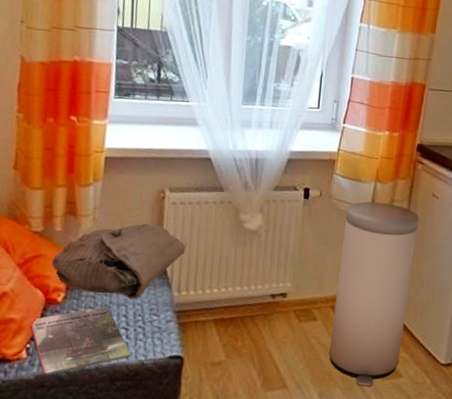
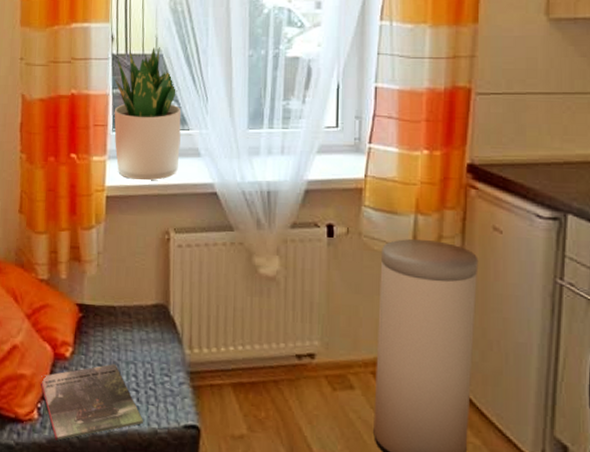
bag: present [52,223,187,299] -> none [58,269,197,357]
planter: none [116,23,182,145] -> present [114,46,181,181]

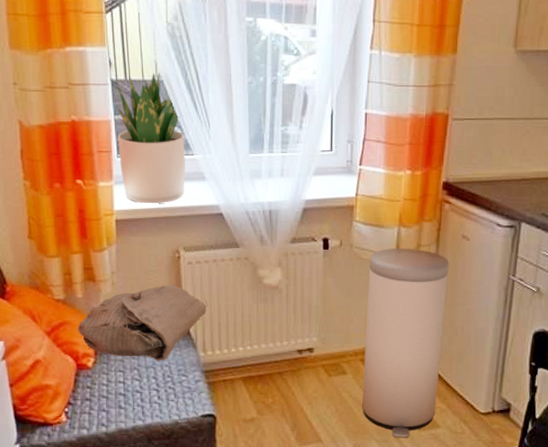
magazine: present [40,364,143,441] -> none [65,369,165,438]
bag: none [58,269,197,357] -> present [78,285,208,361]

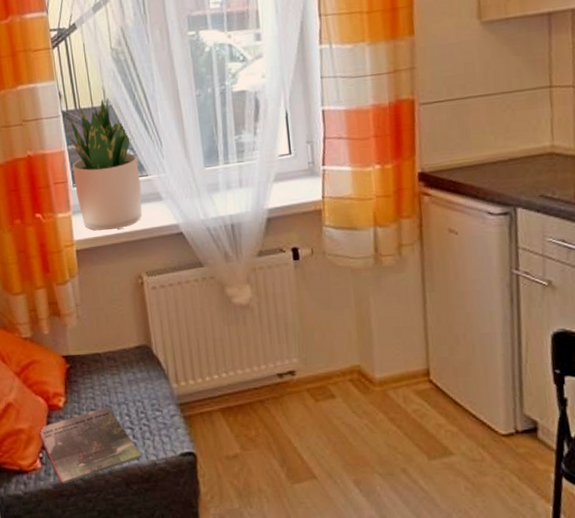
magazine: none [65,369,165,438] -> present [38,407,142,485]
bag: present [78,285,208,361] -> none [46,313,176,396]
pedal bin: present [362,248,450,439] -> none [346,249,446,470]

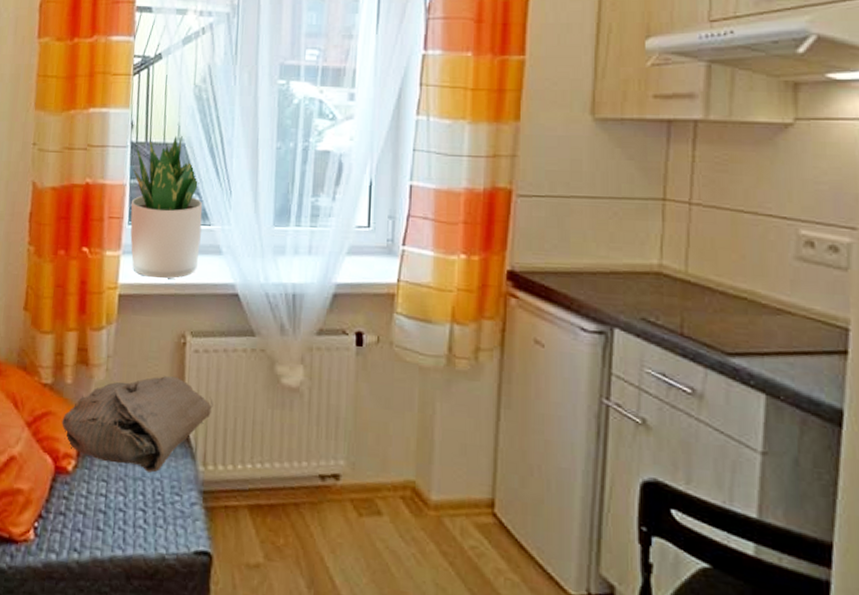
magazine: present [38,407,142,485] -> none [38,480,150,565]
bag: none [46,313,176,396] -> present [62,376,213,473]

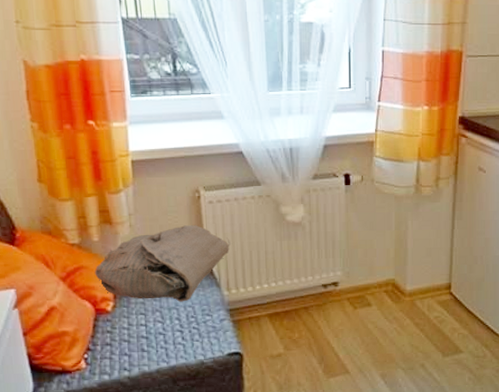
planter: present [130,135,203,280] -> none [127,10,203,144]

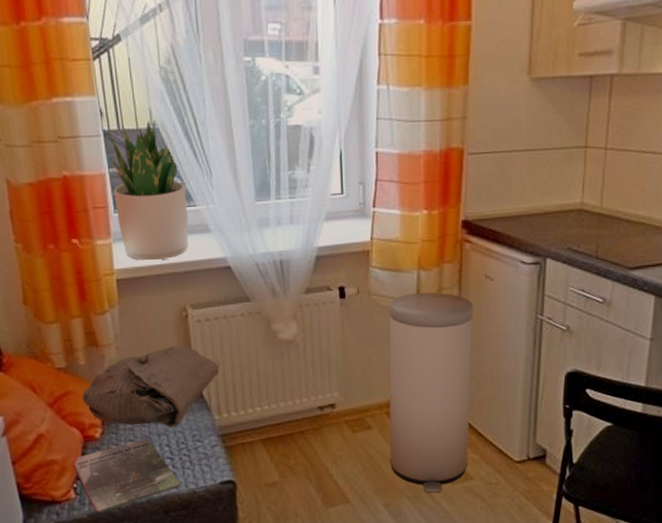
magazine: none [84,311,190,383] -> present [72,438,181,514]
planter: none [127,10,203,144] -> present [108,119,189,261]
pedal bin: none [387,182,467,365] -> present [389,292,474,494]

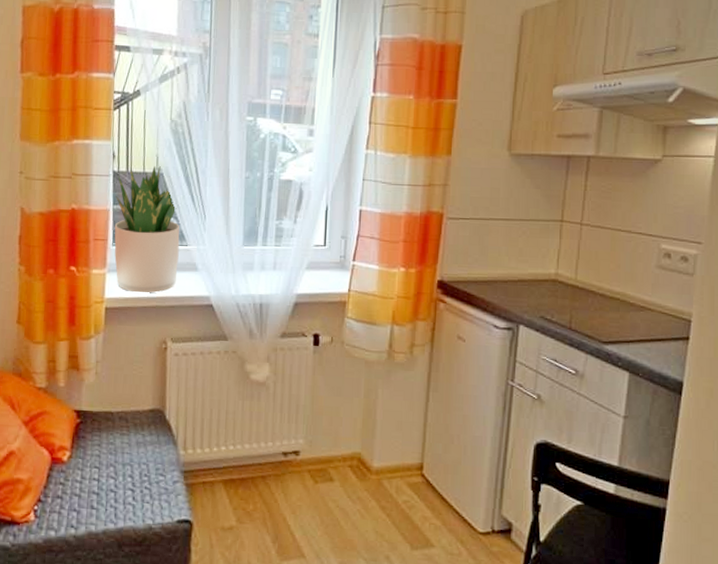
magazine: present [72,438,181,514] -> none [37,466,138,540]
bag: present [82,346,220,428] -> none [56,377,192,458]
pedal bin: present [389,292,474,494] -> none [349,347,444,558]

